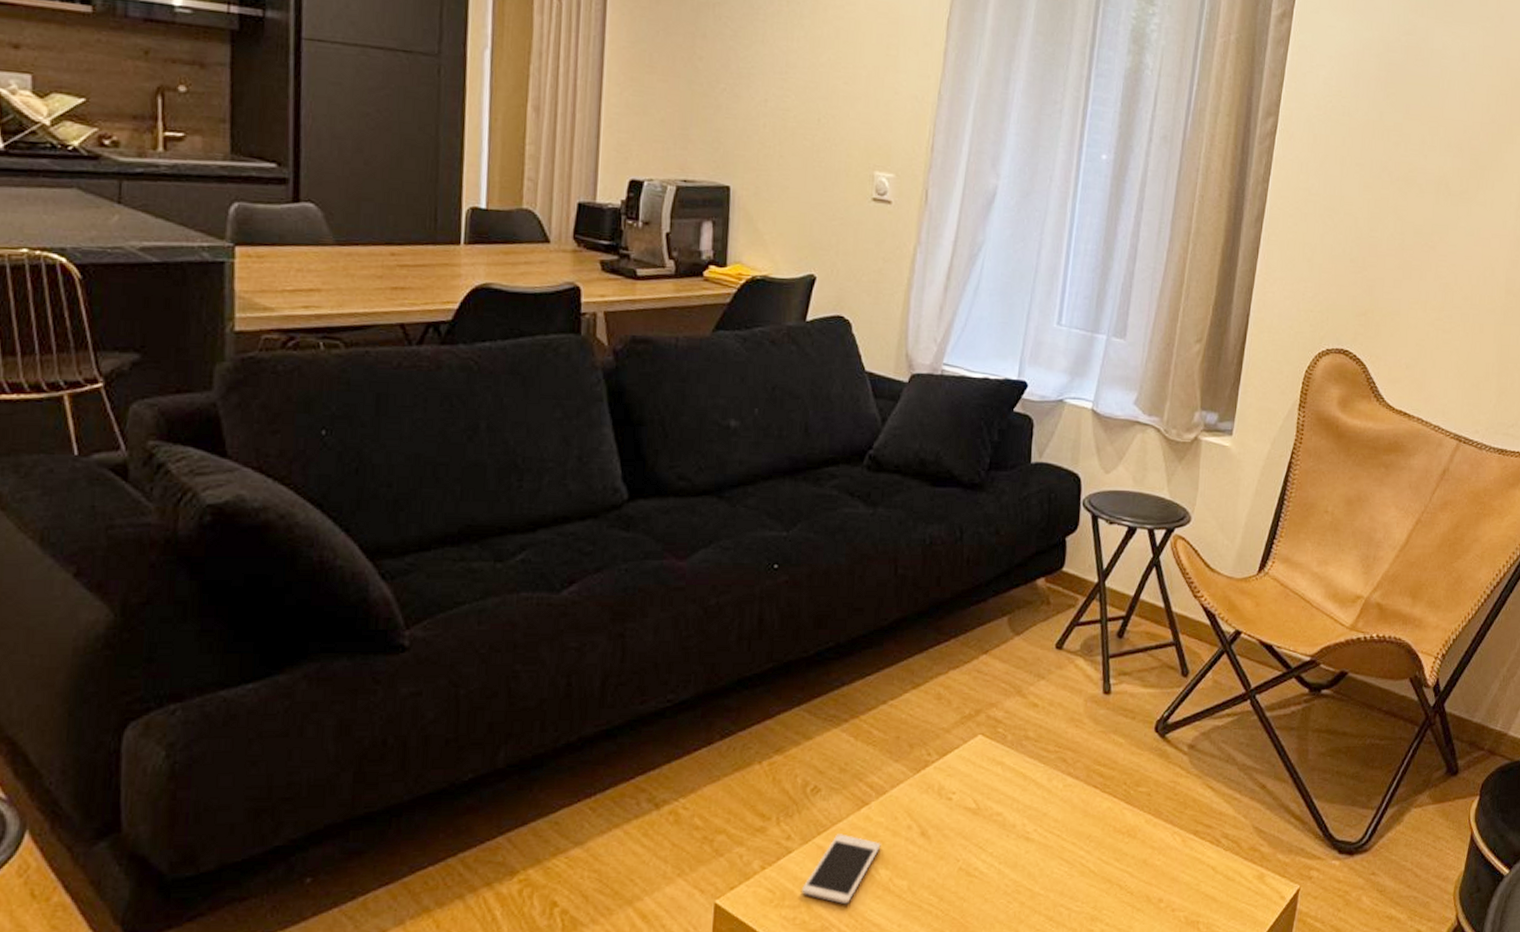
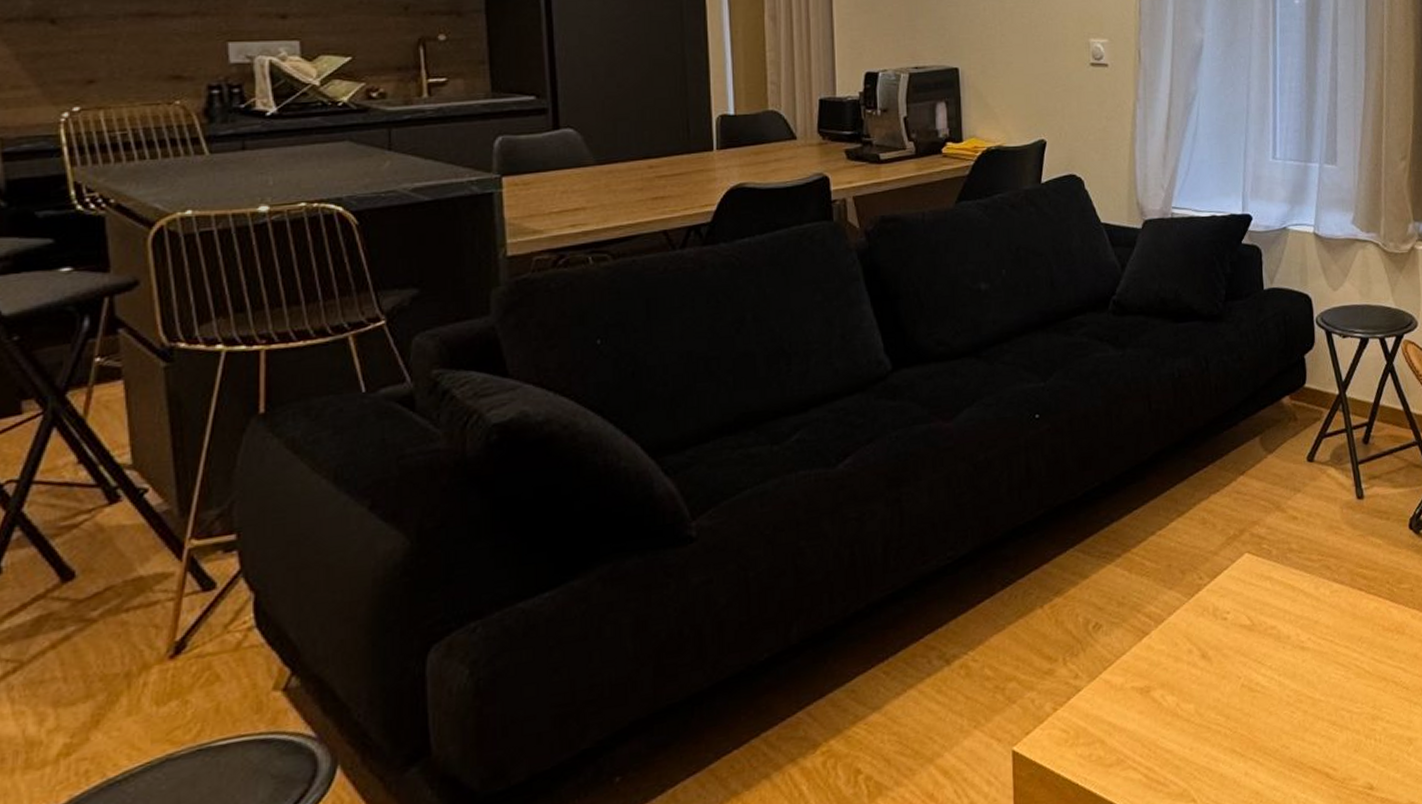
cell phone: present [802,834,881,905] -> none [1094,666,1165,736]

